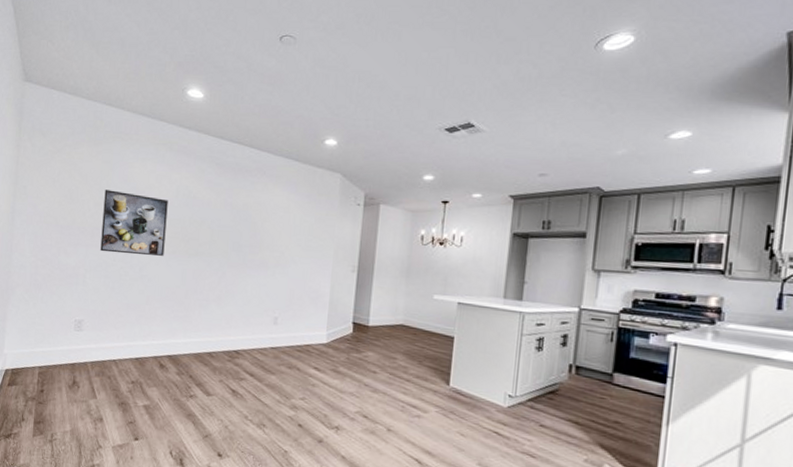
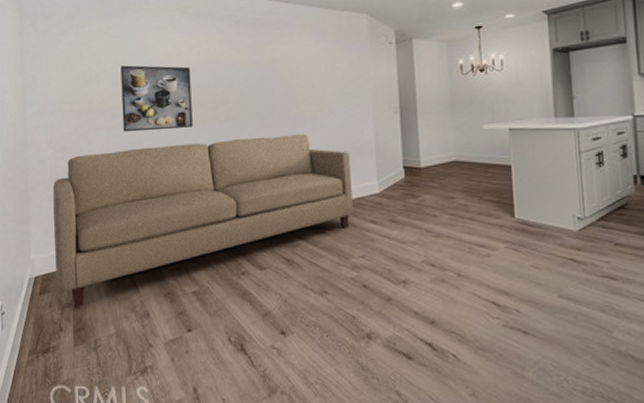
sofa: none [24,266,305,403] -> present [53,134,353,308]

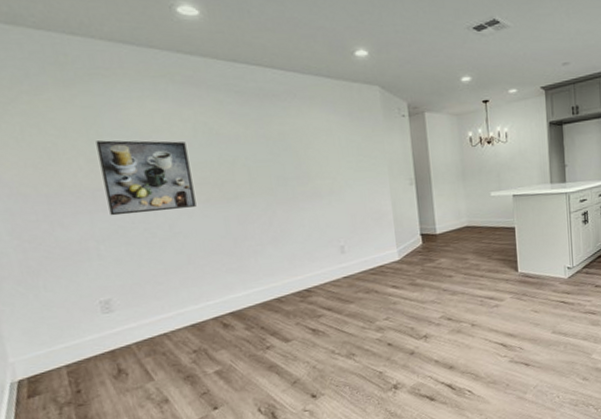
sofa: present [53,134,353,308] -> none [25,208,375,406]

